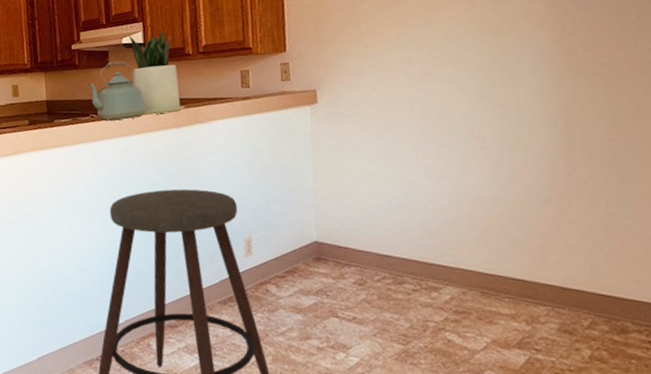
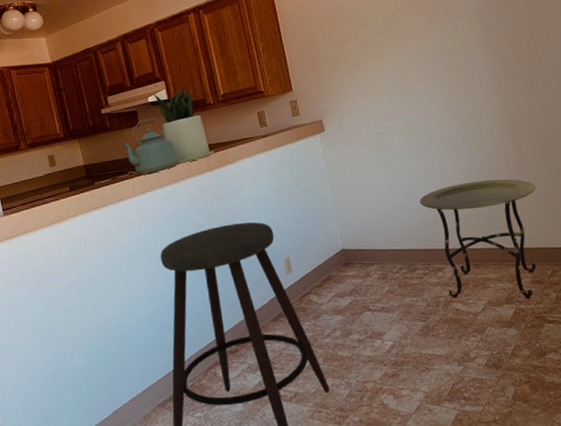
side table: none [423,192,589,349] -> present [419,179,537,299]

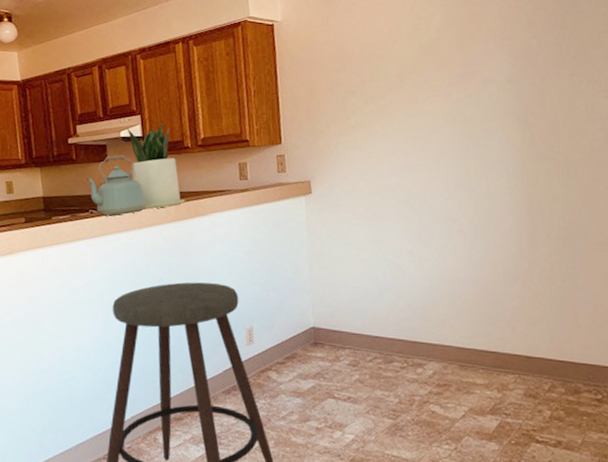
side table: present [419,179,537,299] -> none [408,272,548,412]

